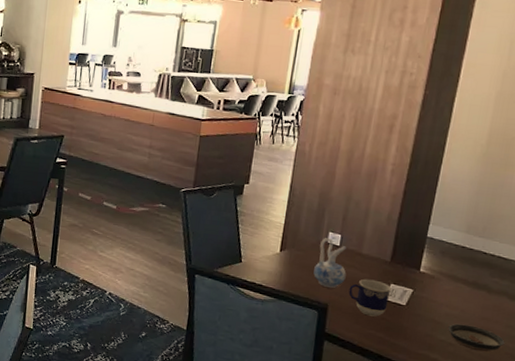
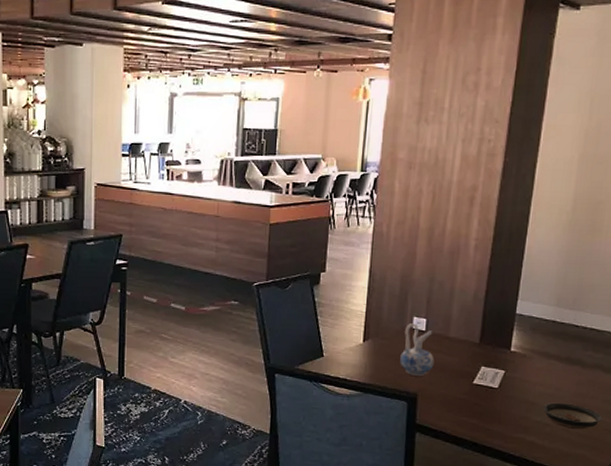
cup: present [348,279,391,317] -> none [438,363,482,403]

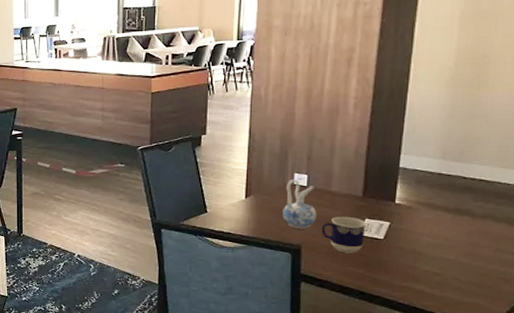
cup: none [438,363,482,403] -> present [321,216,366,253]
saucer: present [543,402,602,430] -> none [432,252,496,279]

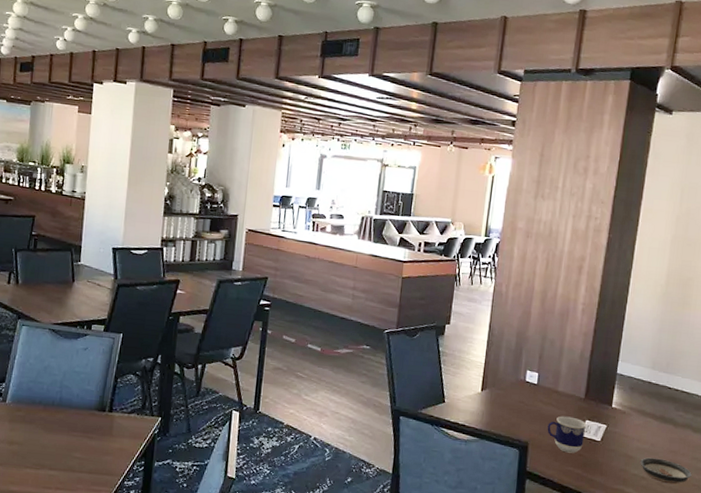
ceramic pitcher: present [282,180,317,229] -> none [513,376,545,426]
saucer: none [432,252,496,279] -> present [640,457,692,485]

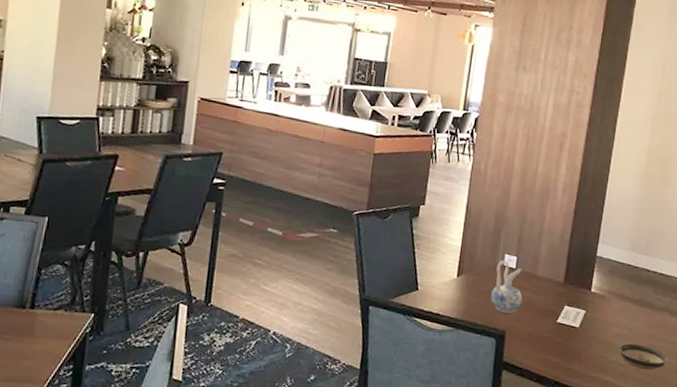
ceramic pitcher: none [513,376,545,426] -> present [491,260,523,313]
cup: present [547,416,587,453] -> none [525,302,566,341]

